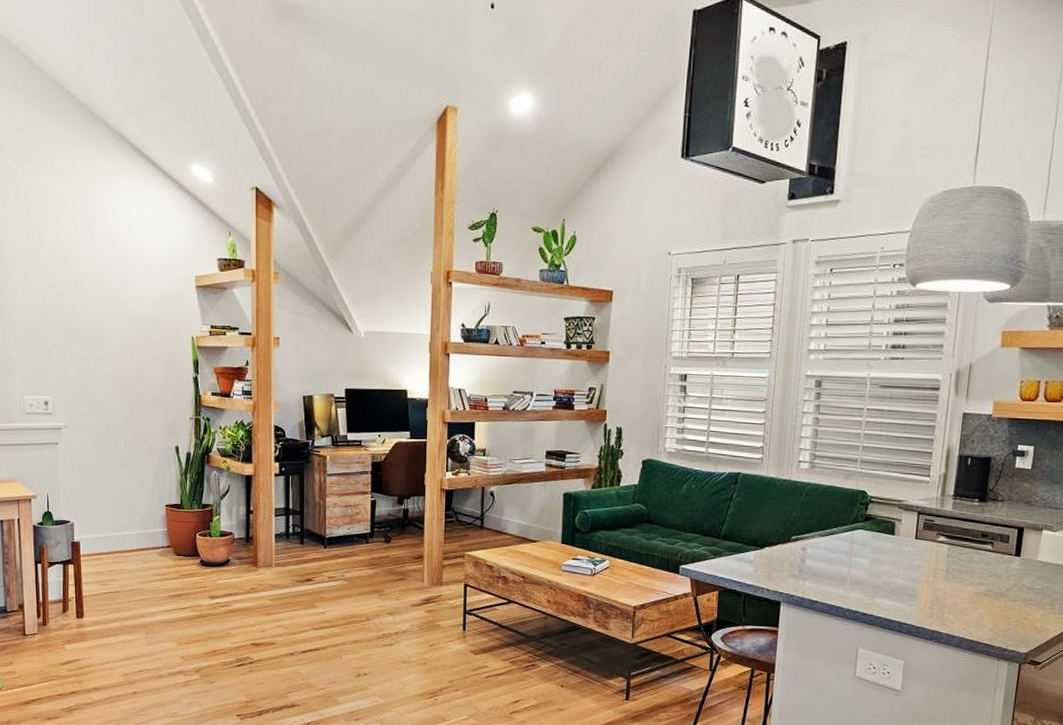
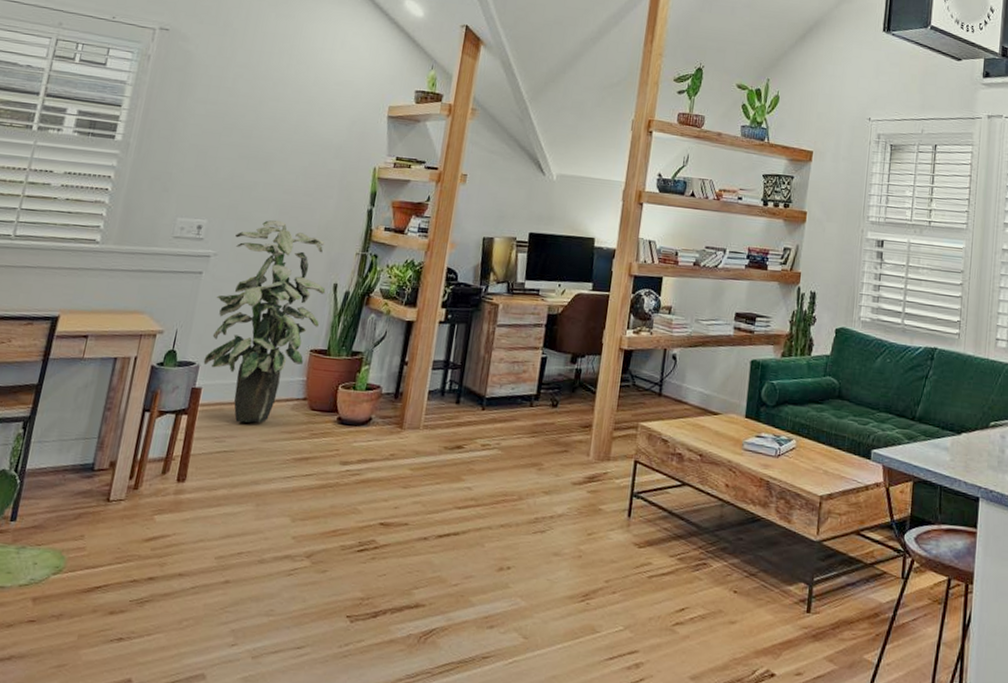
indoor plant: none [74,392,169,569] -> present [203,219,326,423]

